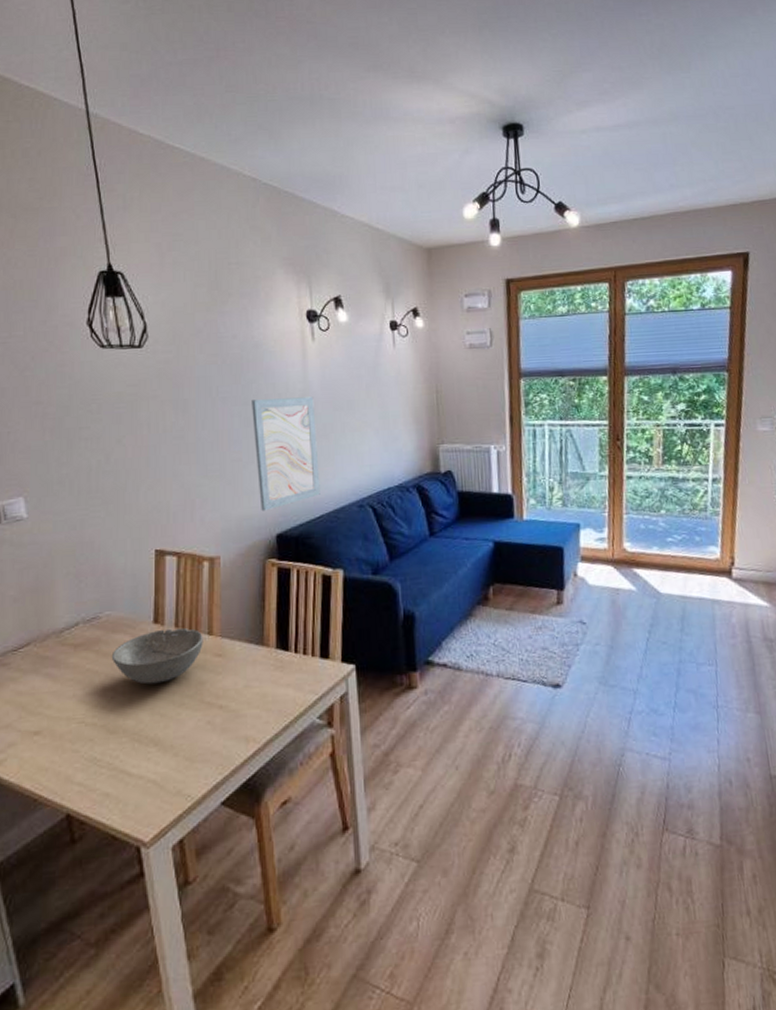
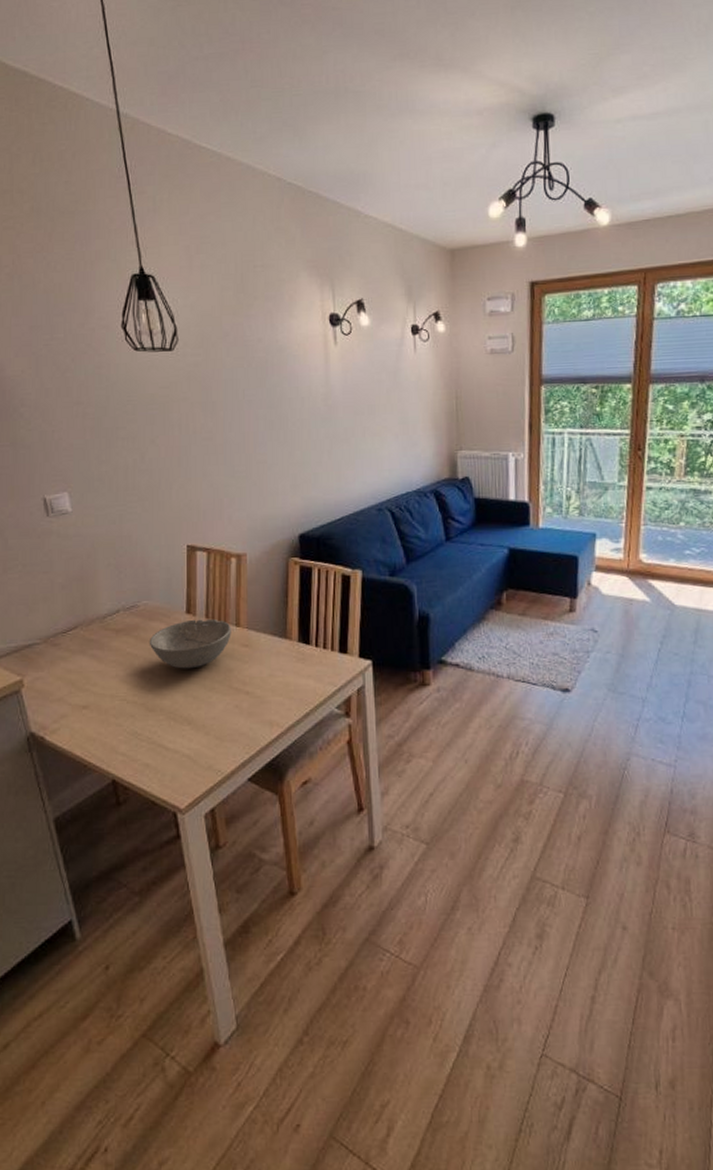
wall art: present [251,396,320,512] -> none [276,401,341,512]

